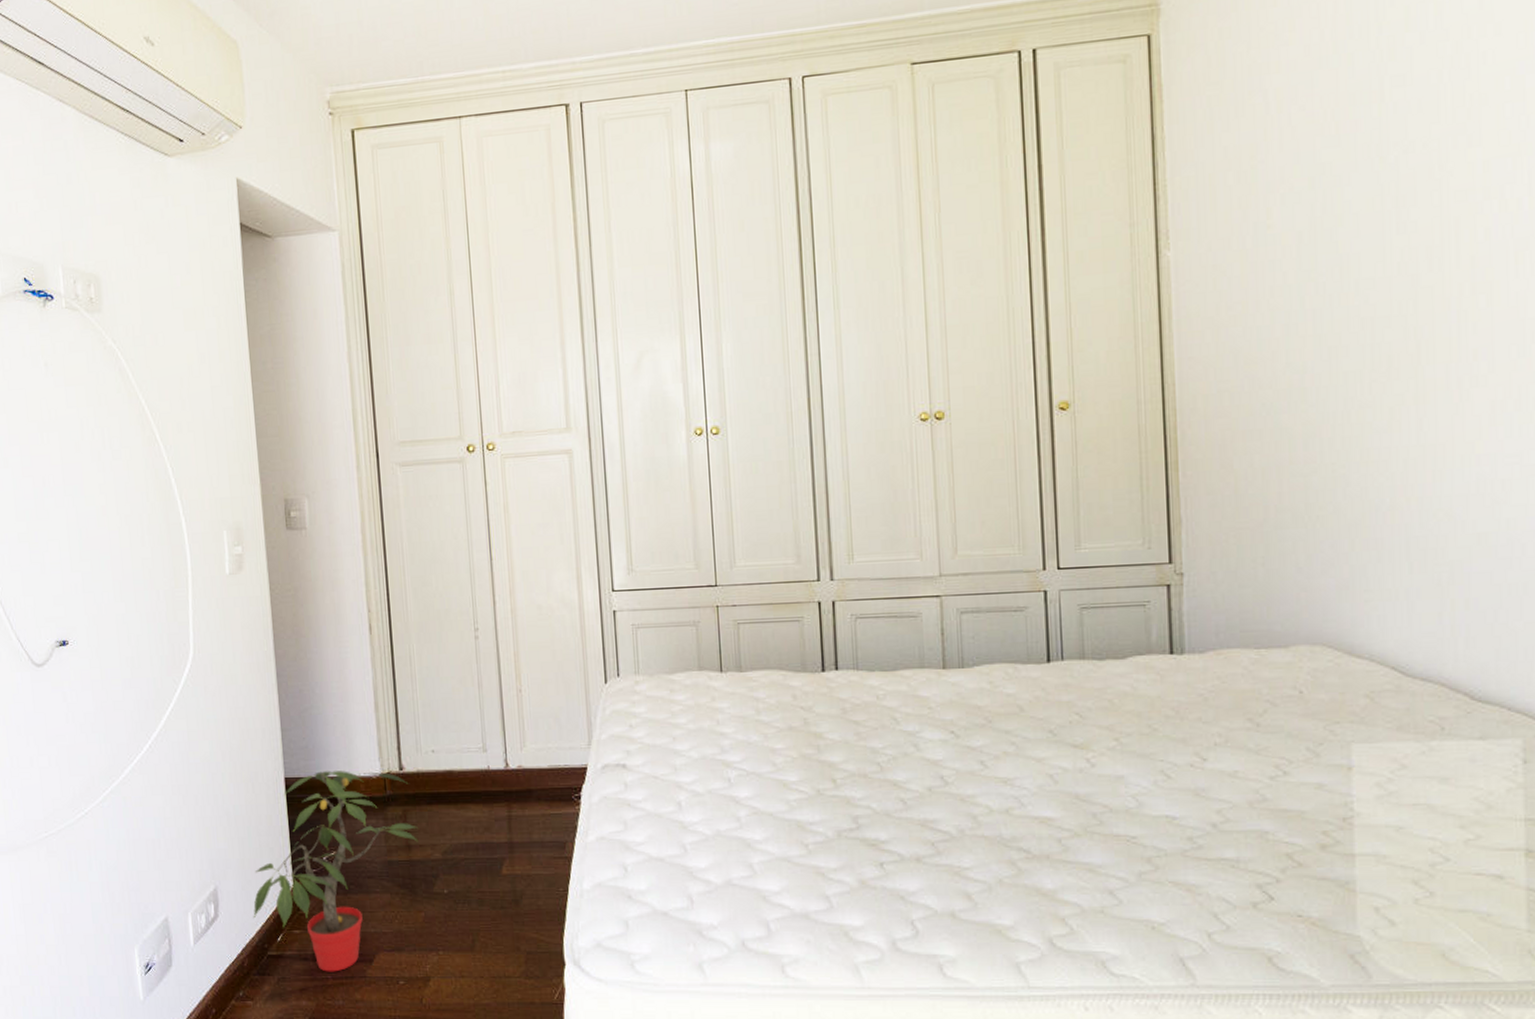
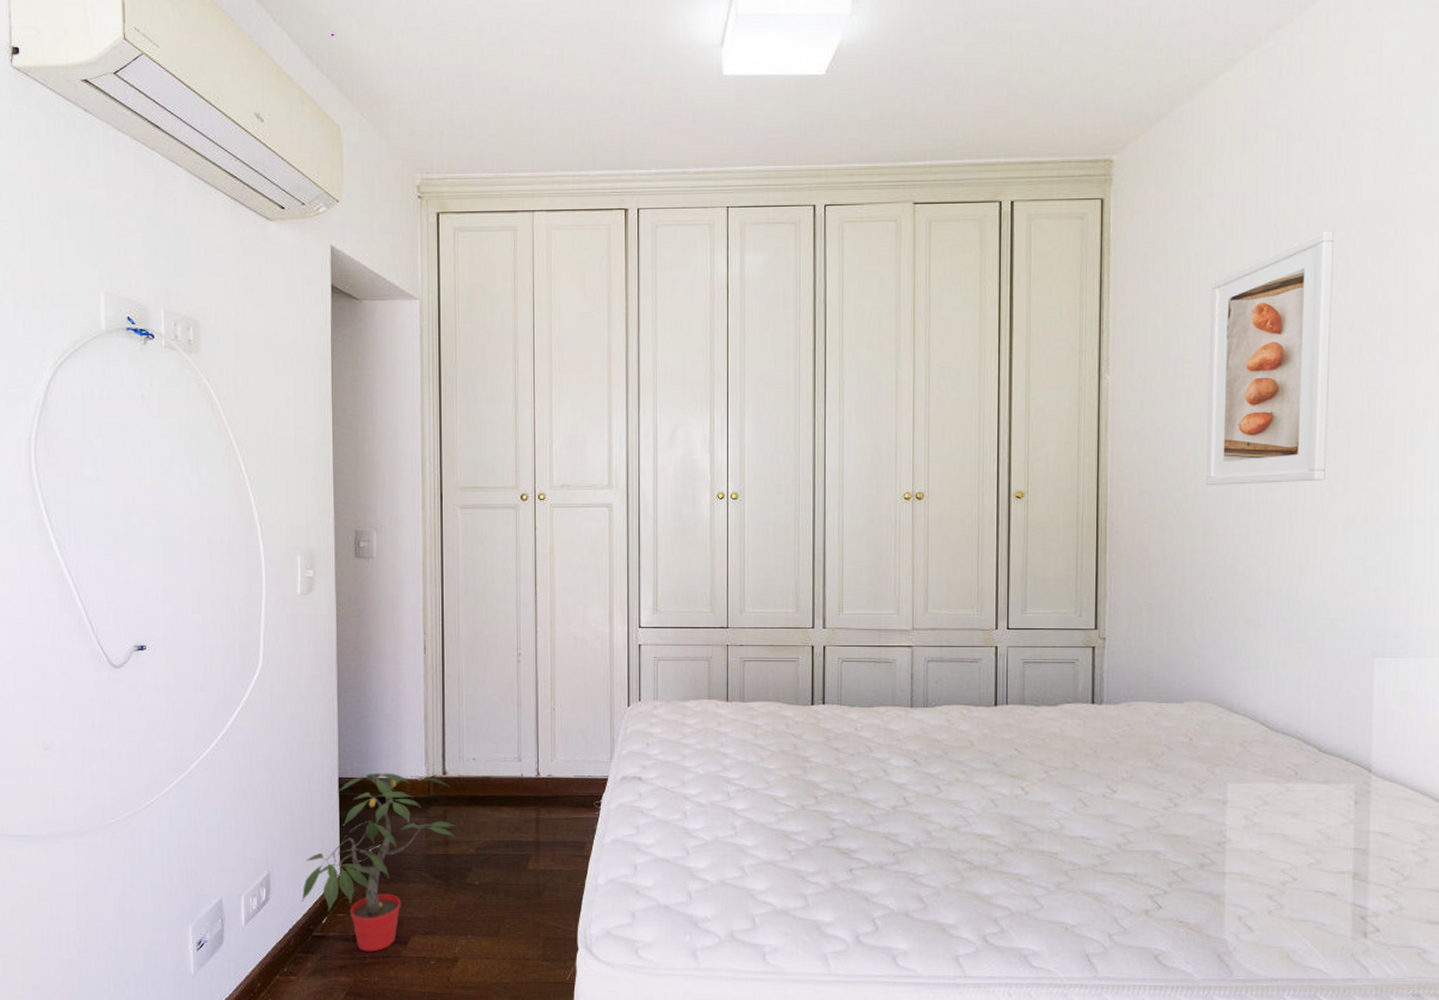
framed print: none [1297,46,1462,377] -> present [1206,231,1334,485]

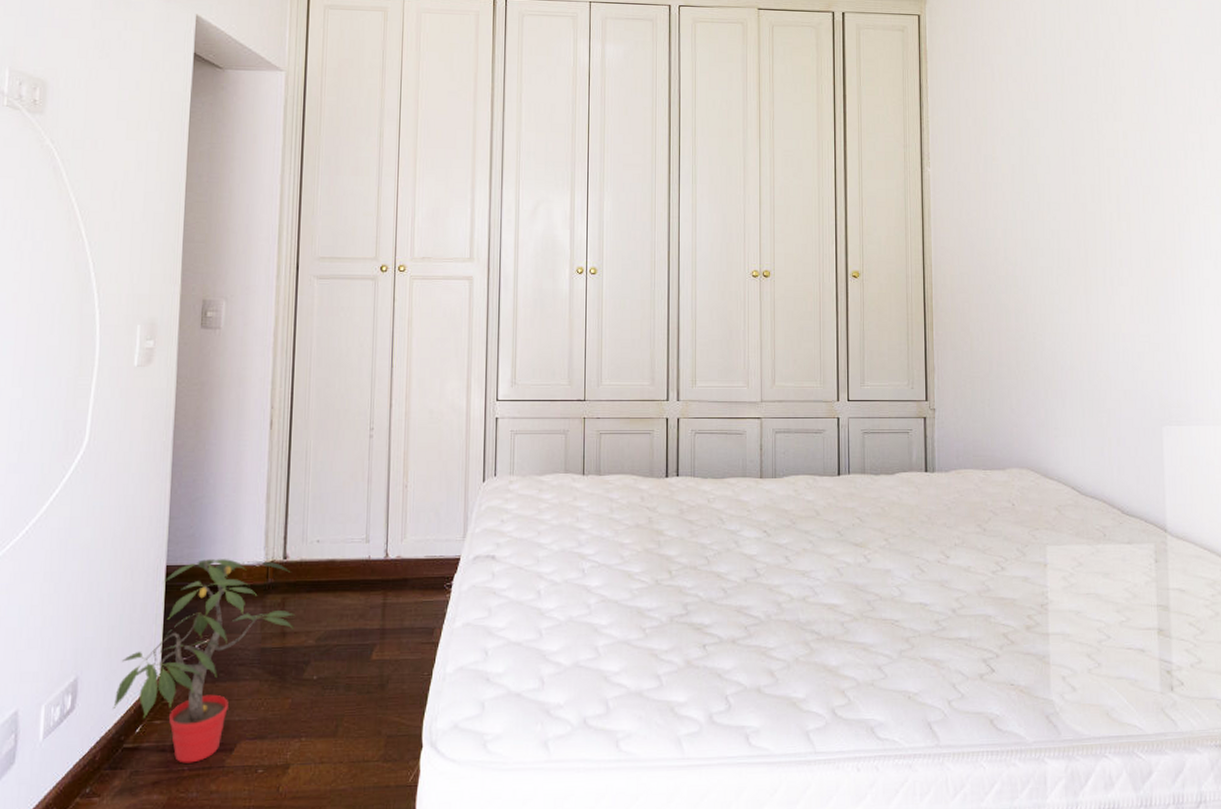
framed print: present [1206,231,1334,485] -> none [1012,53,1113,269]

